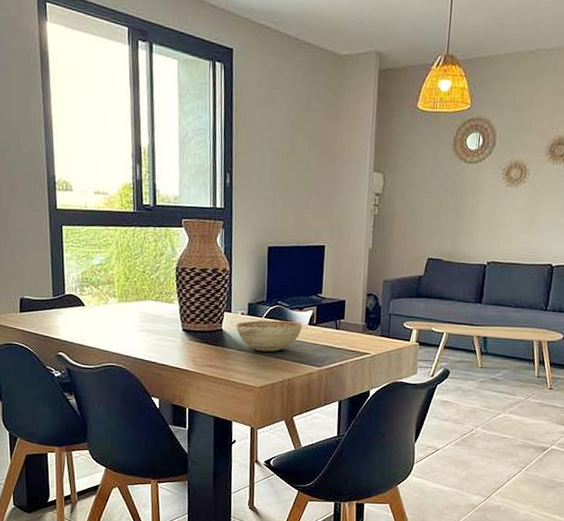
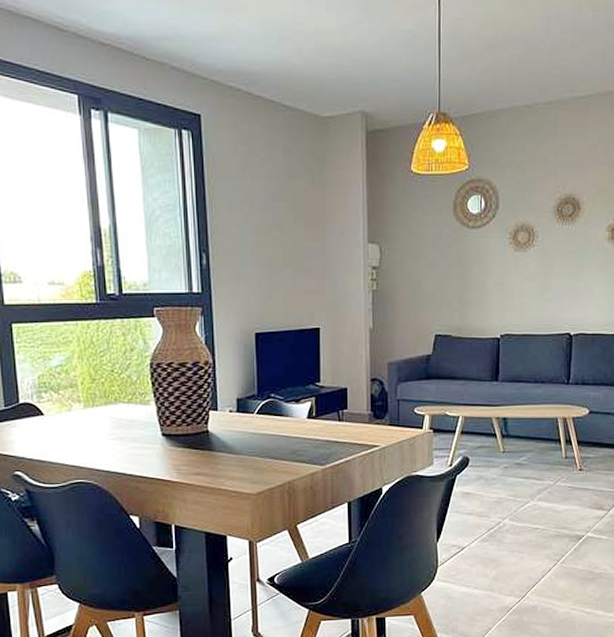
decorative bowl: present [236,320,302,352] -> none [225,415,300,453]

